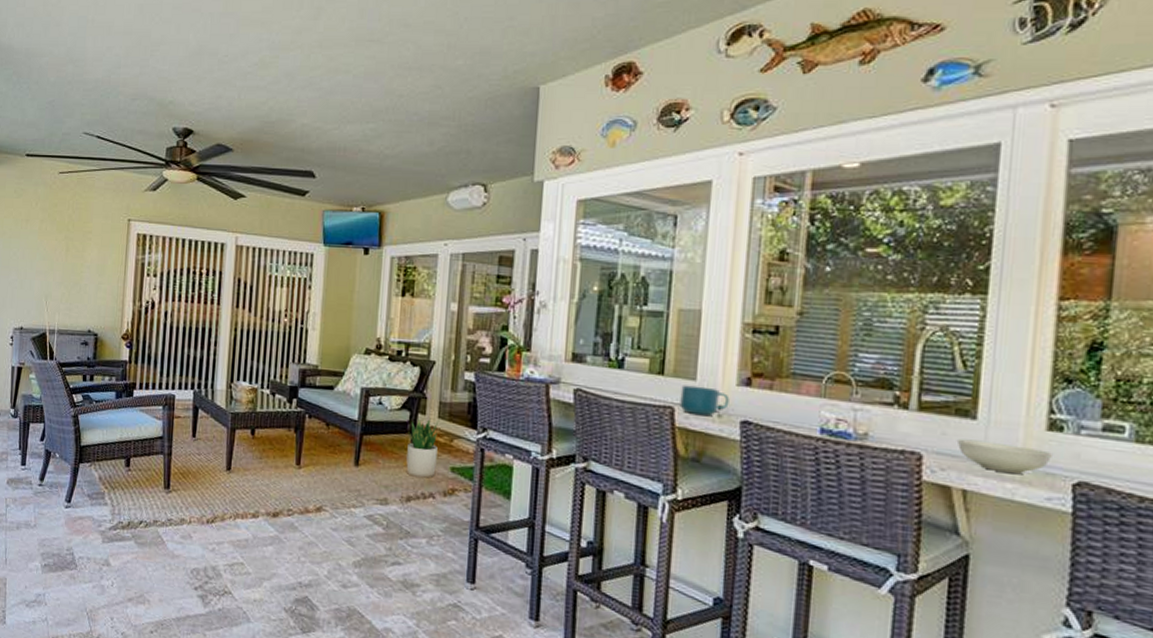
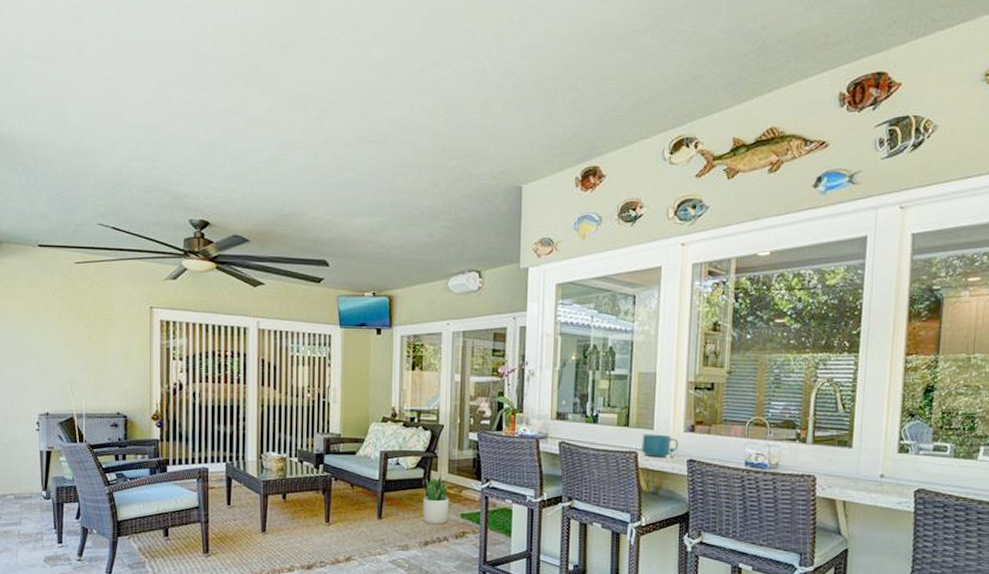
bowl: present [956,438,1054,475] -> none [839,463,903,487]

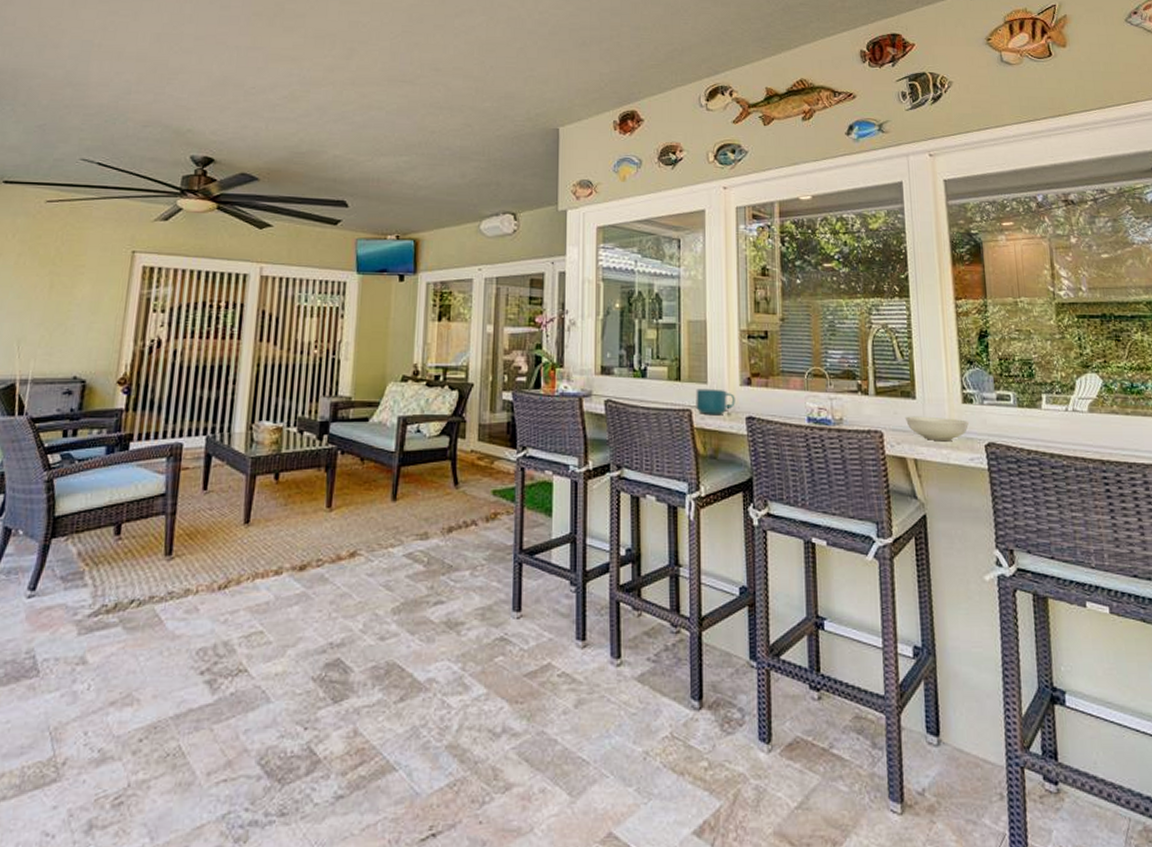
planter: present [423,474,450,526] -> none [447,442,479,506]
bowl: none [839,463,903,487] -> present [905,416,970,442]

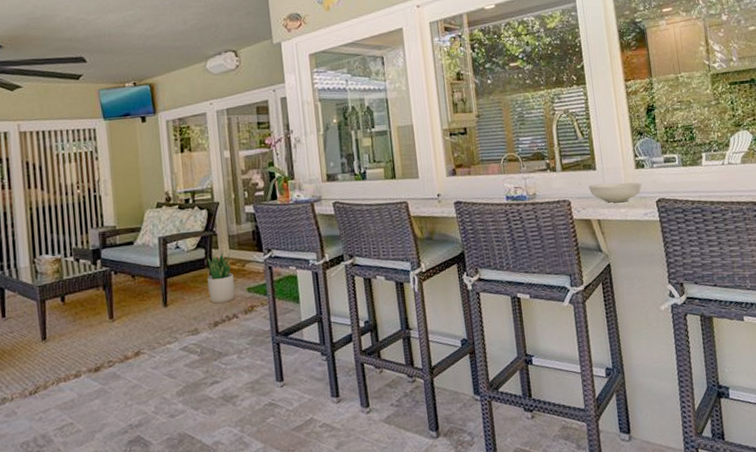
planter: none [447,442,479,506] -> present [206,251,235,305]
cup: present [696,388,736,414] -> none [409,182,444,204]

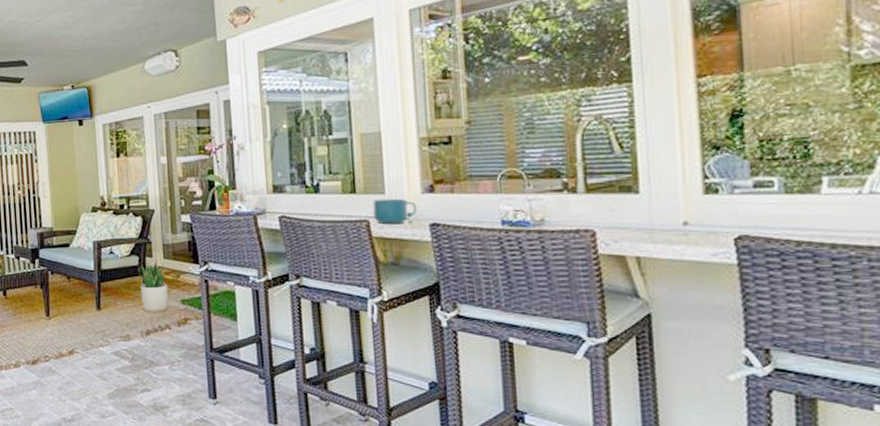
cup: none [409,182,444,204] -> present [372,198,417,224]
bowl: present [588,182,643,203] -> none [624,211,713,237]

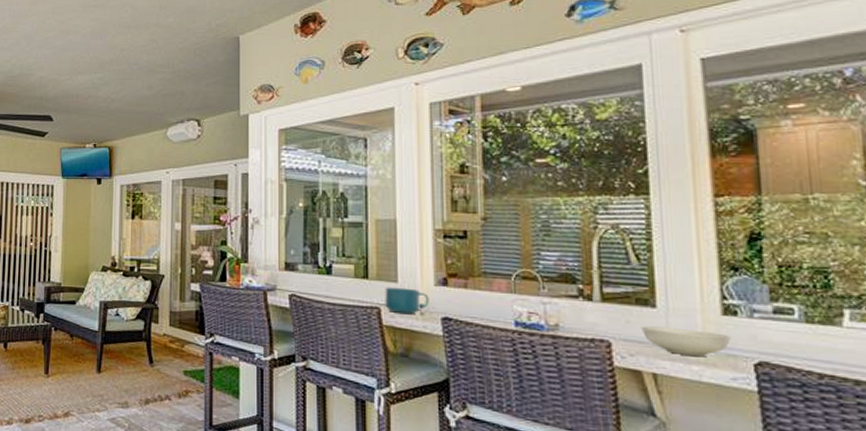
planter: present [140,259,169,314] -> none [143,326,171,383]
bowl: none [624,211,713,237] -> present [640,326,732,357]

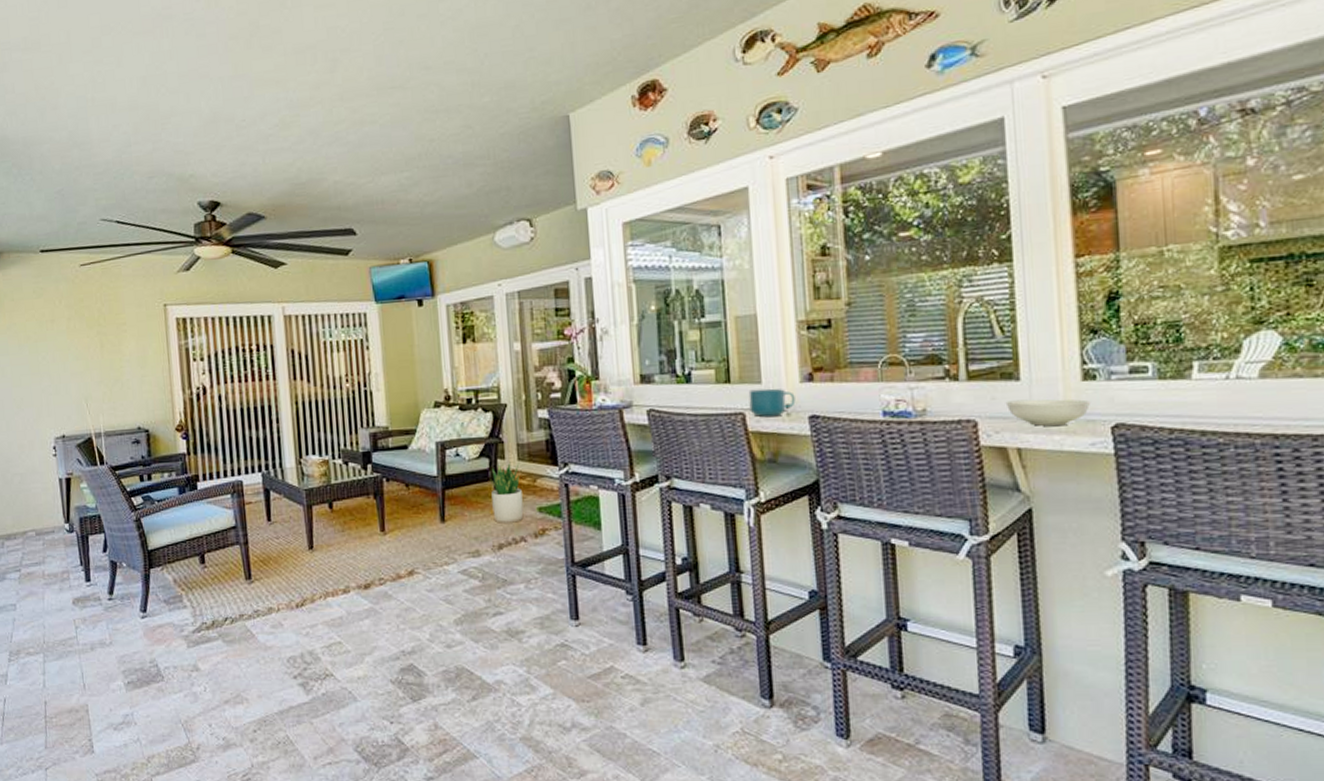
planter: none [143,326,171,383] -> present [490,462,524,525]

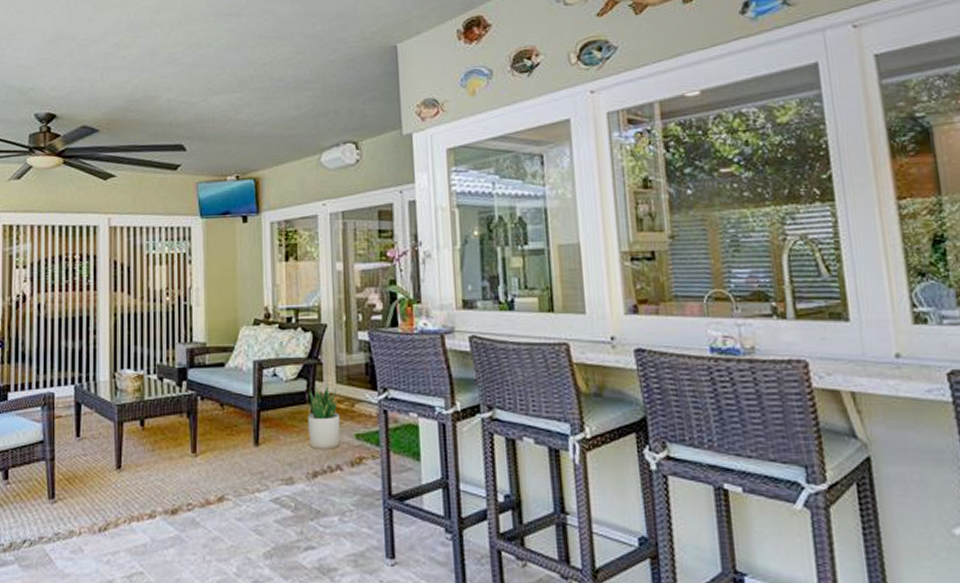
cup: present [748,388,796,417] -> none [572,319,621,348]
bowl: present [1005,399,1091,427] -> none [835,341,925,371]

